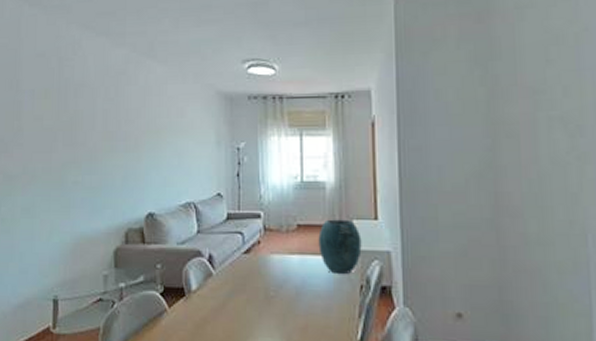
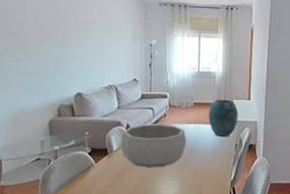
decorative bowl: none [201,254,289,317] -> present [120,124,186,168]

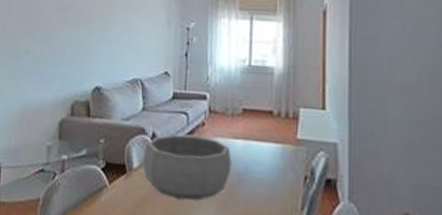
vase: present [208,99,239,138] -> none [263,105,308,164]

